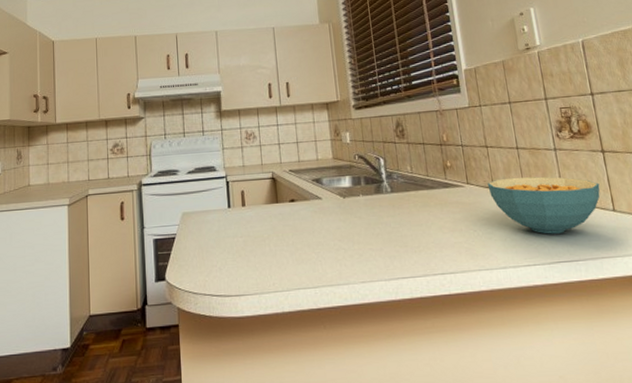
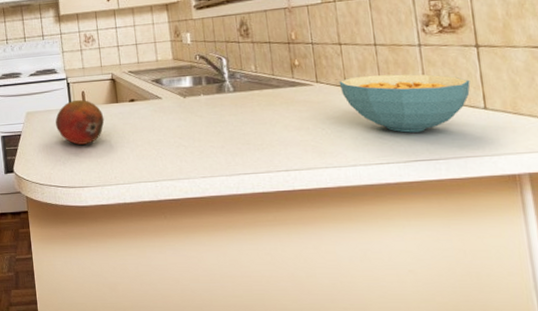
fruit: none [213,199,264,248] -> present [55,99,105,145]

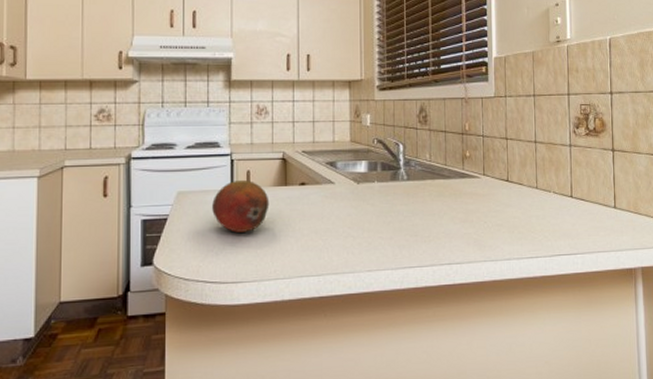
cereal bowl: present [339,74,471,133] -> none [503,171,606,228]

